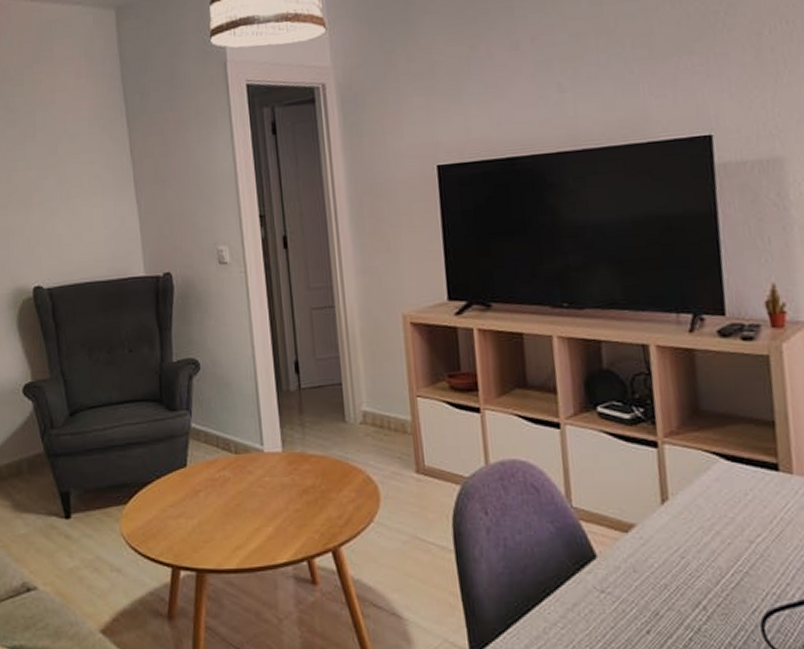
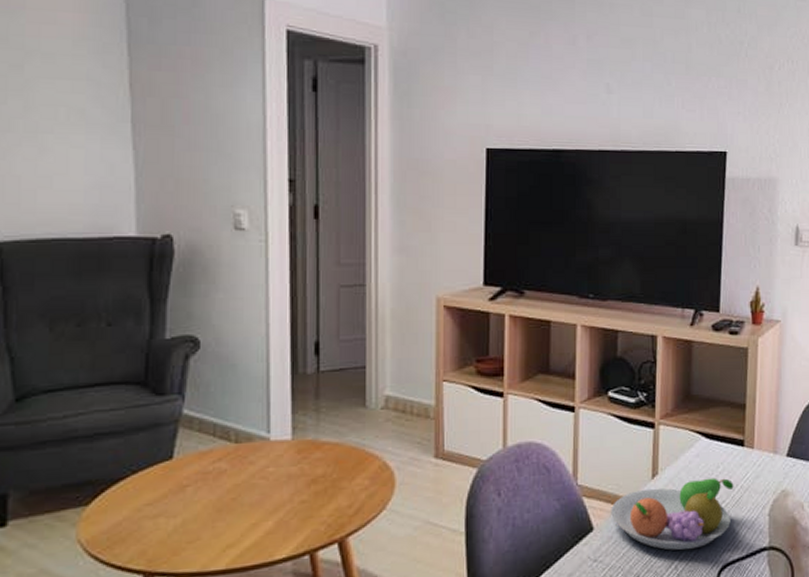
fruit bowl: none [615,506,772,589] -> present [611,477,734,550]

